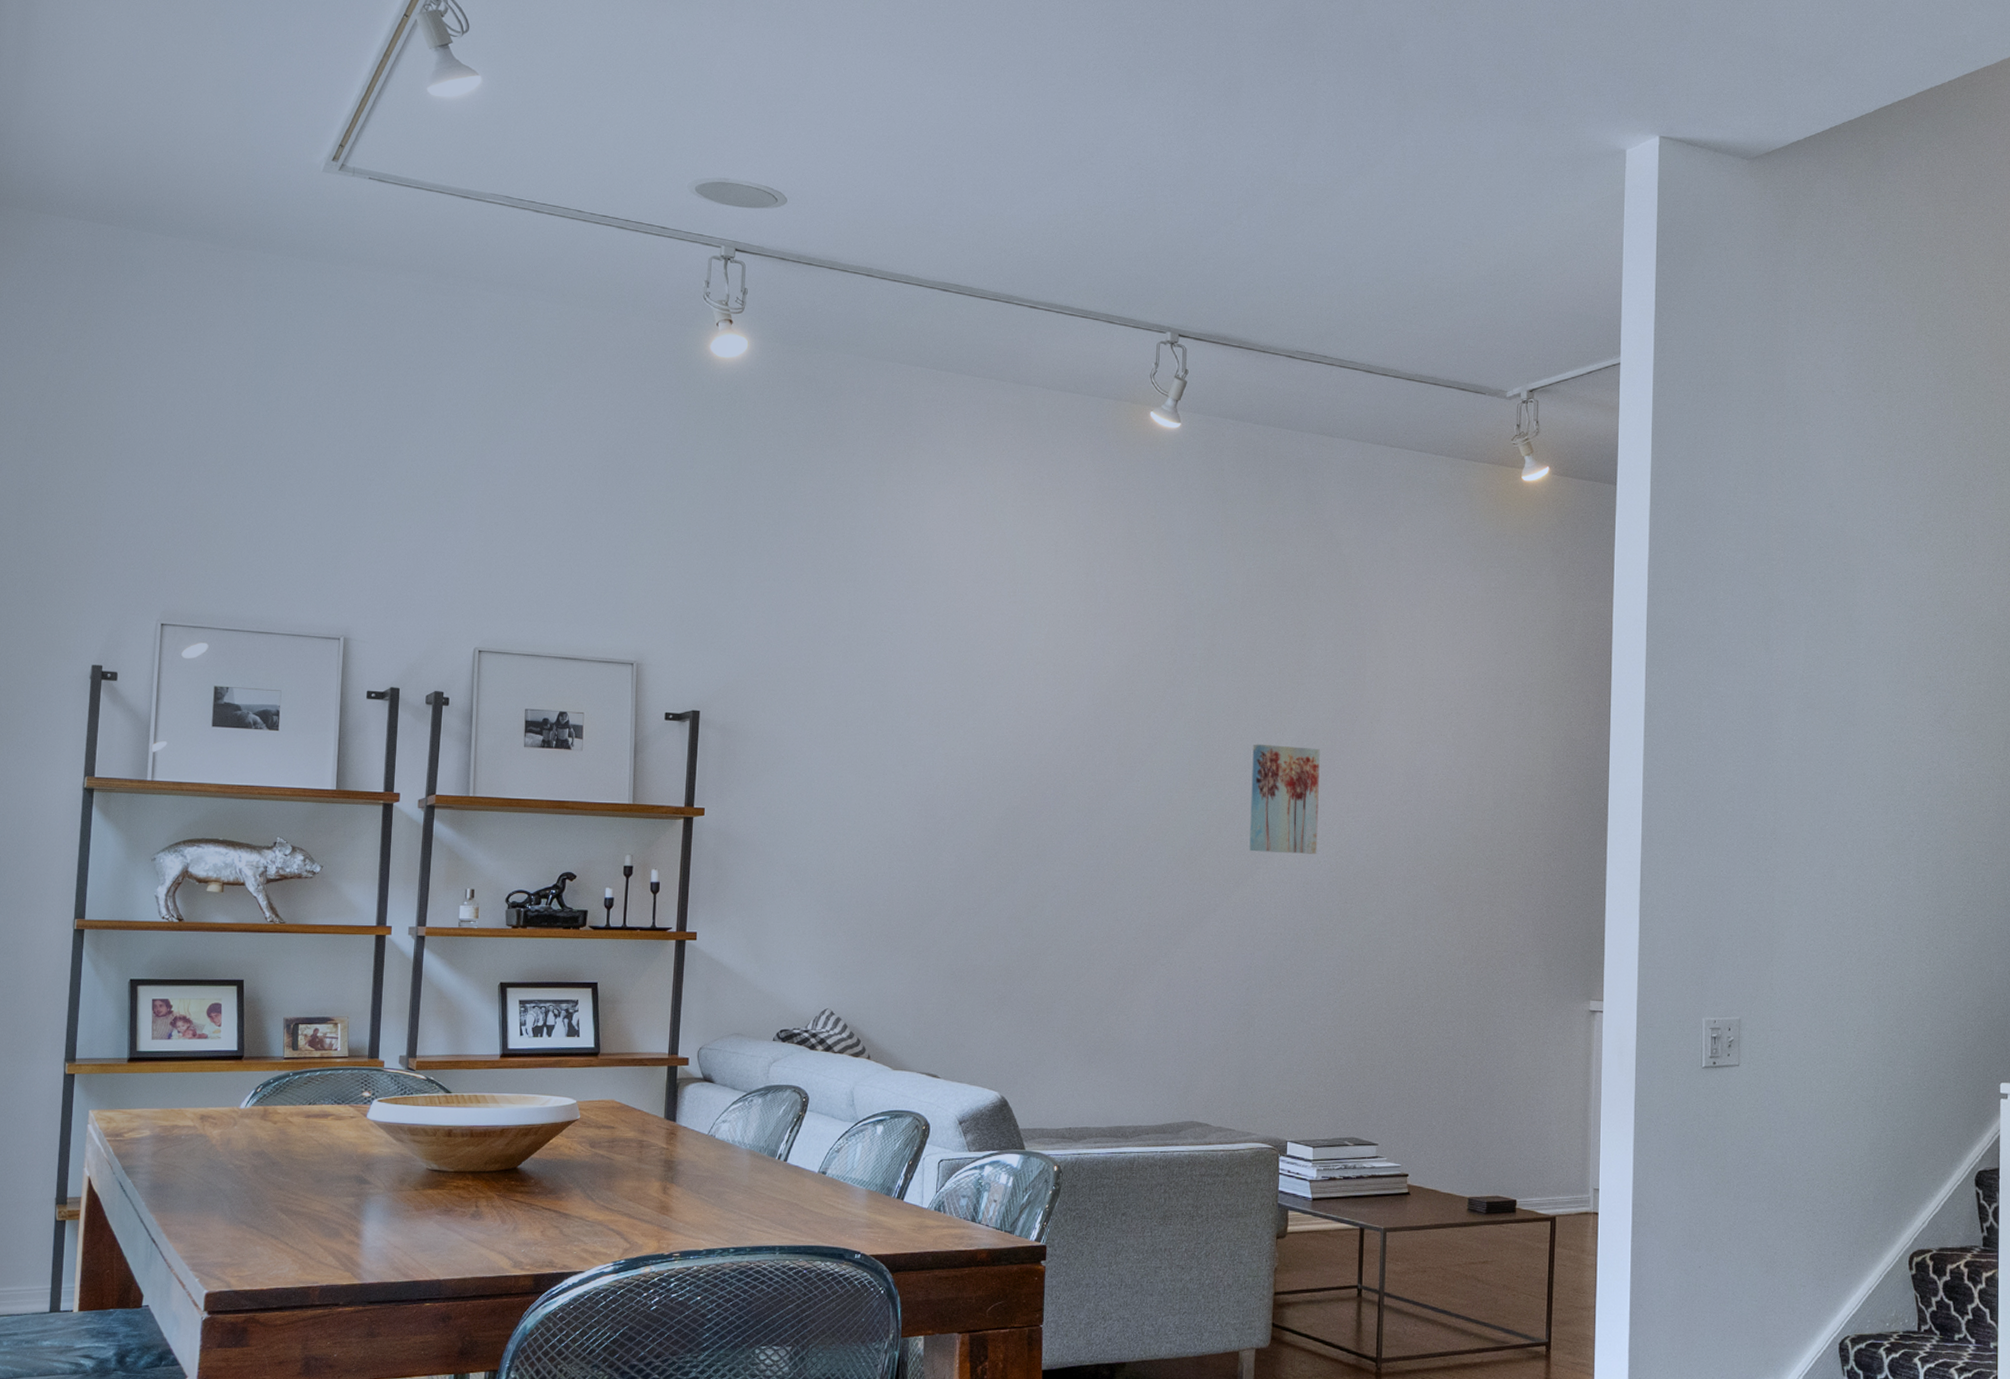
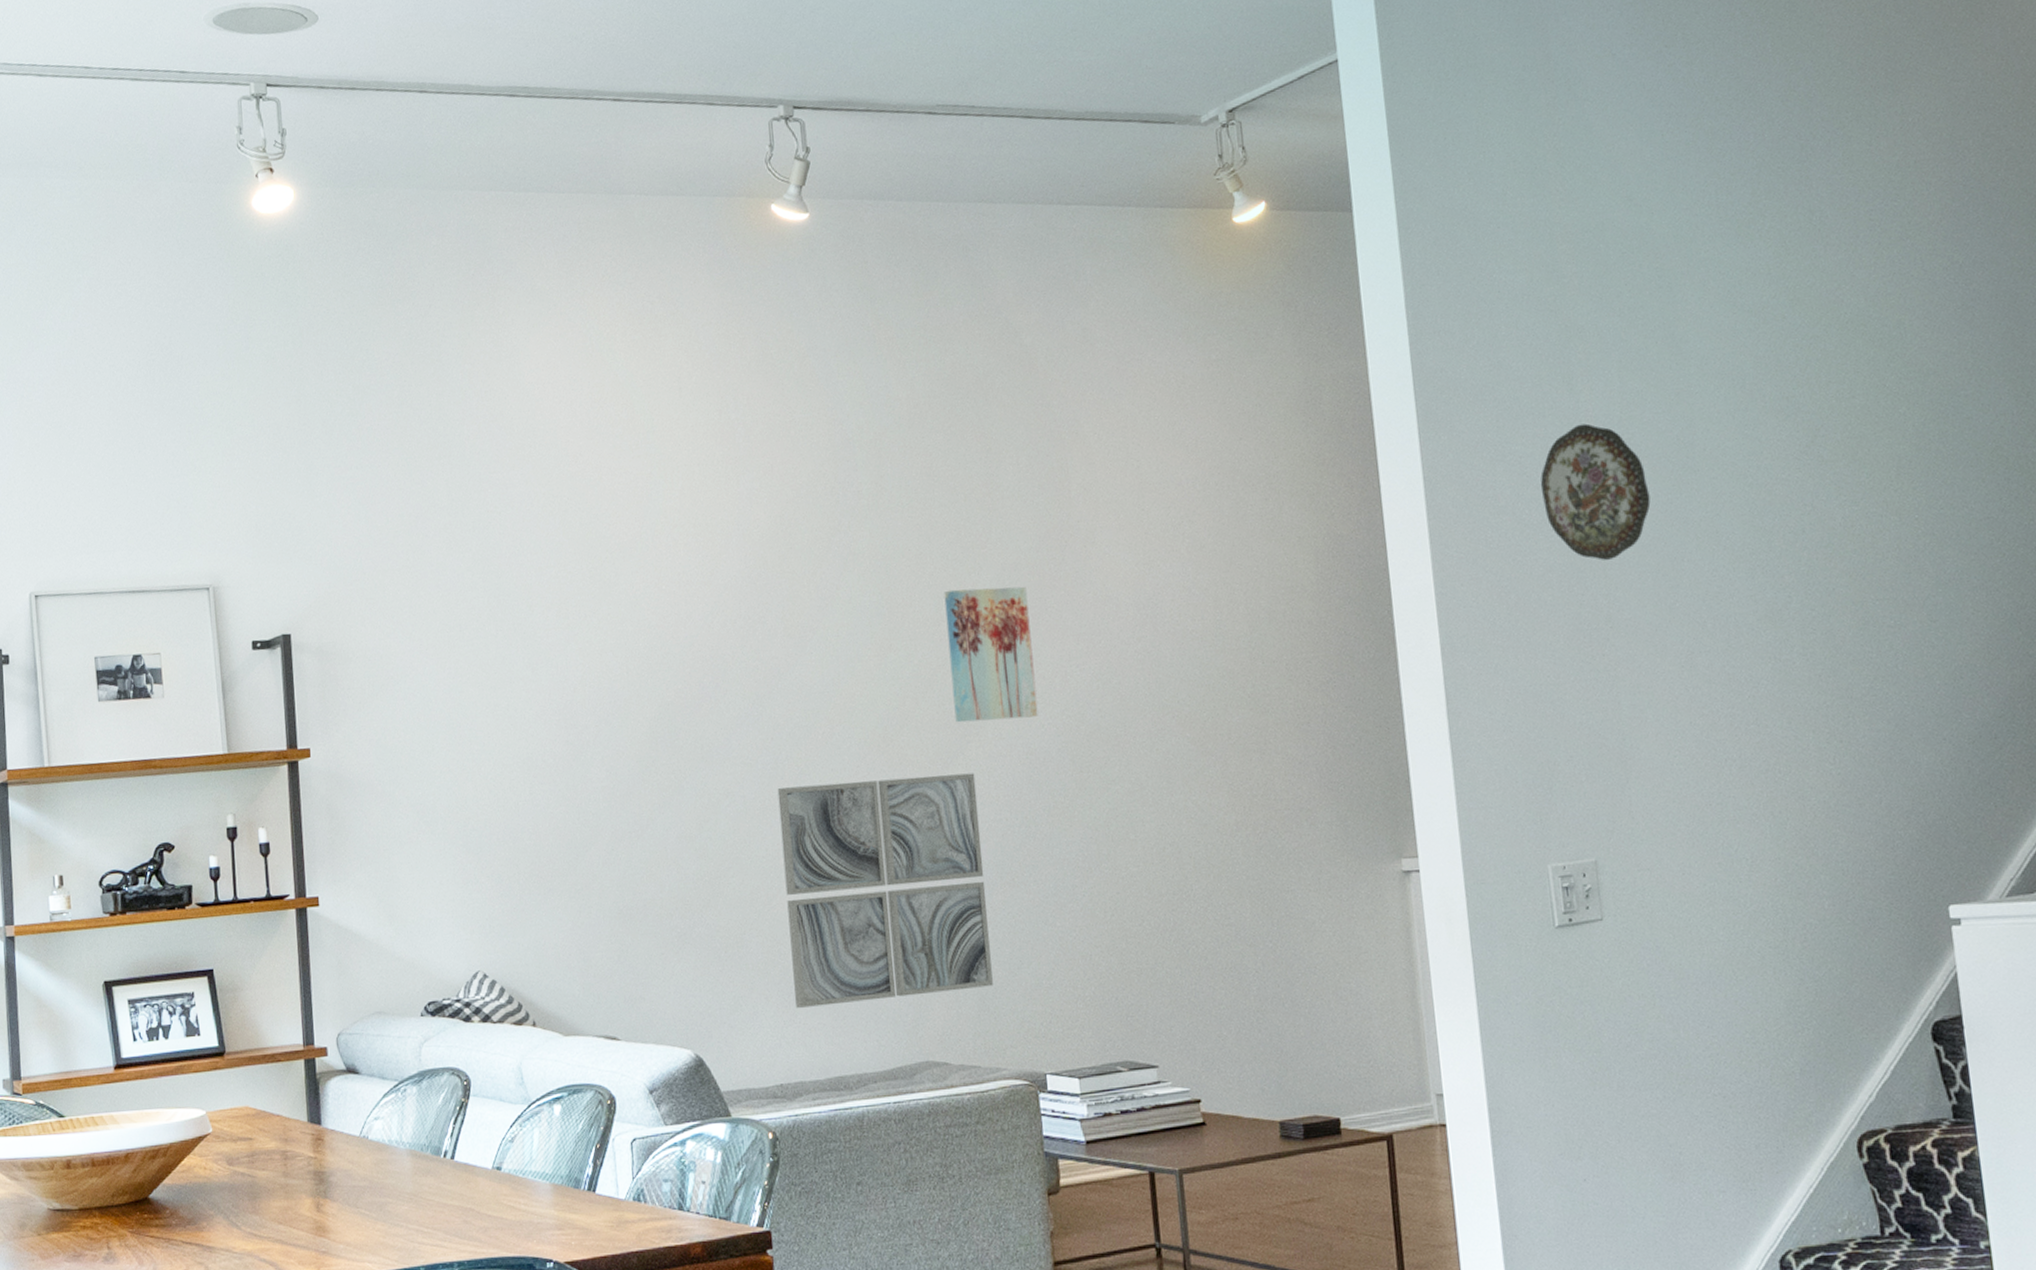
wall art: none [1090,887,1260,1068] -> present [777,773,993,1008]
decorative plate: none [1734,677,1817,785] -> present [1540,423,1651,560]

